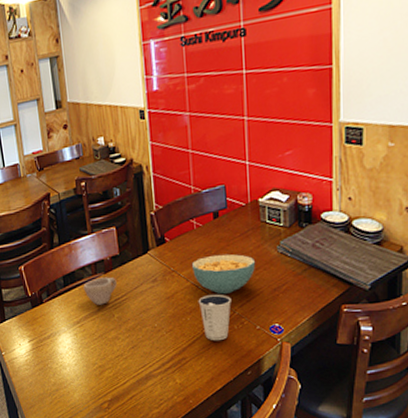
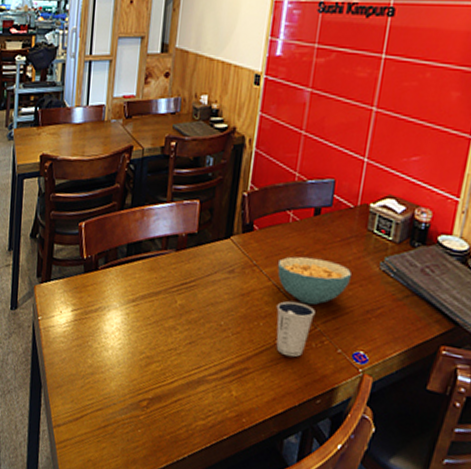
cup: present [83,277,117,305] -> none [148,254,188,287]

